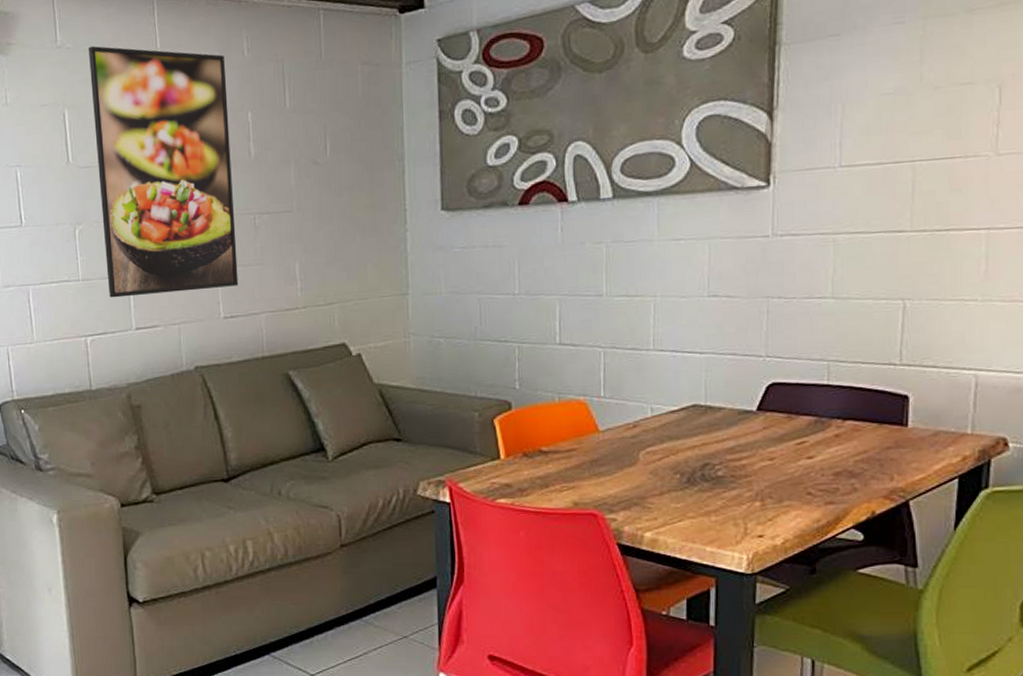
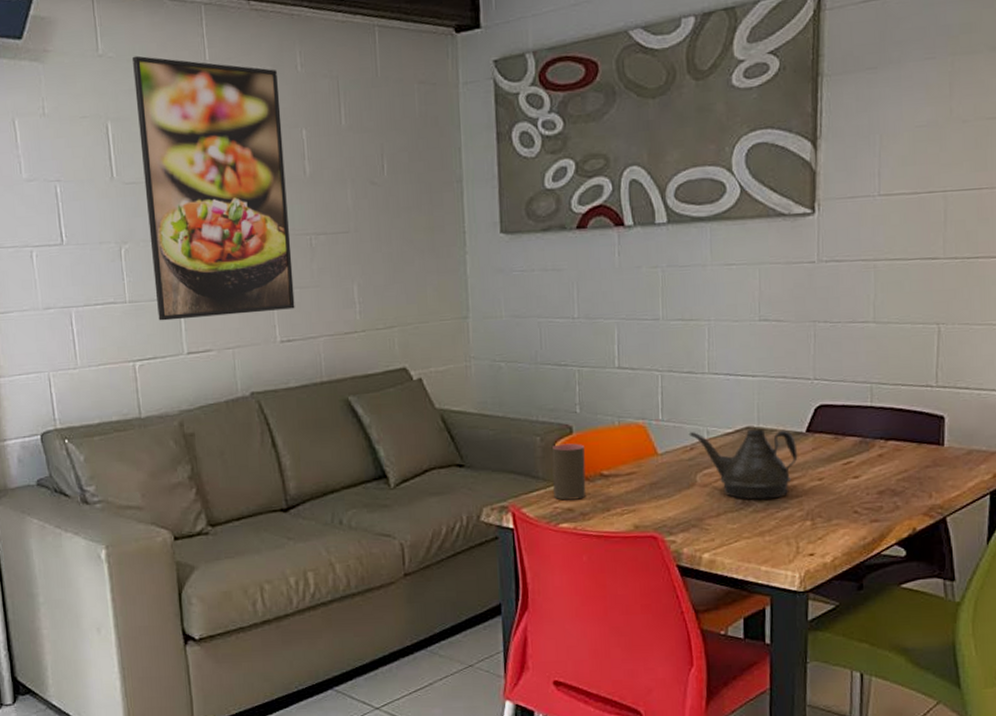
cup: none [490,419,525,476] -> present [552,443,586,500]
teapot: none [631,406,748,479] -> present [688,428,798,500]

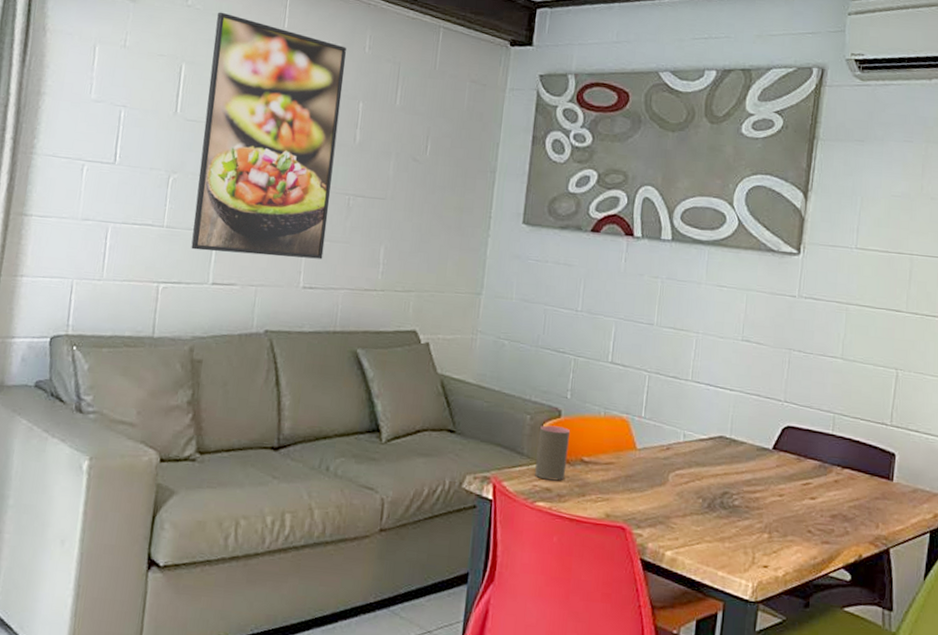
teapot: present [688,428,798,500] -> none [667,433,763,508]

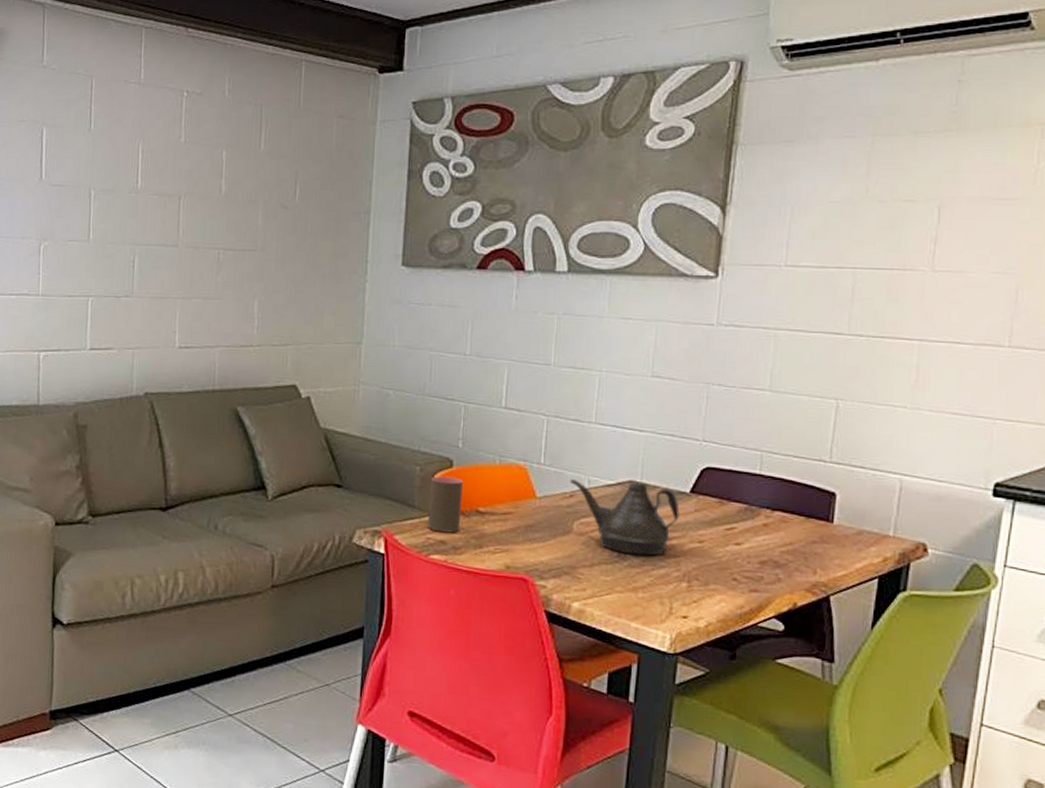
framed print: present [191,12,346,259] -> none [67,69,206,318]
teapot: none [667,433,763,508] -> present [569,479,680,556]

